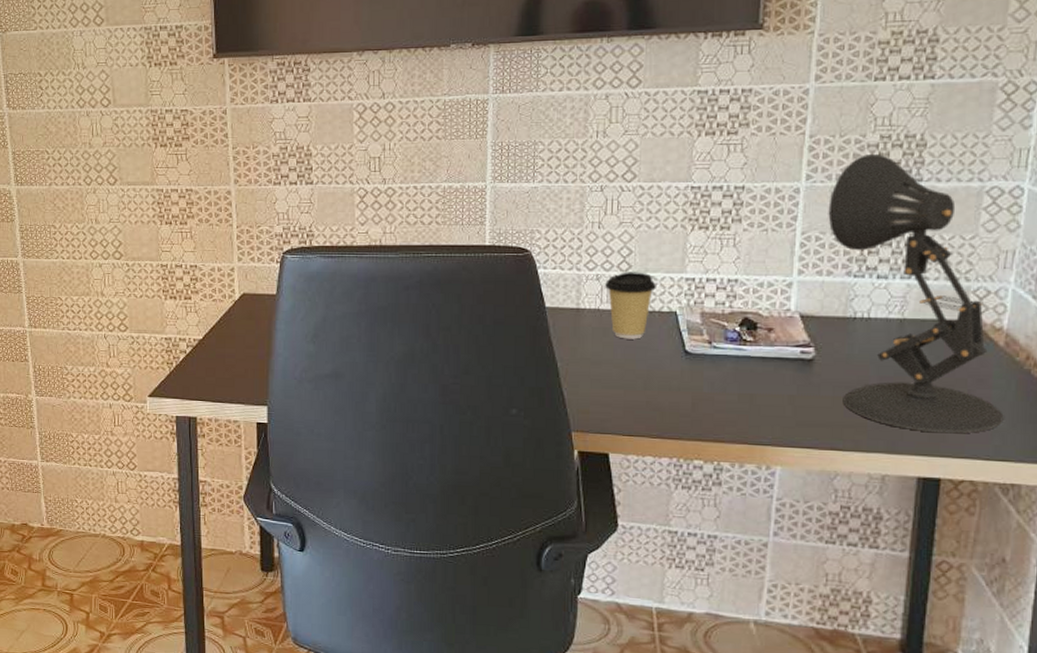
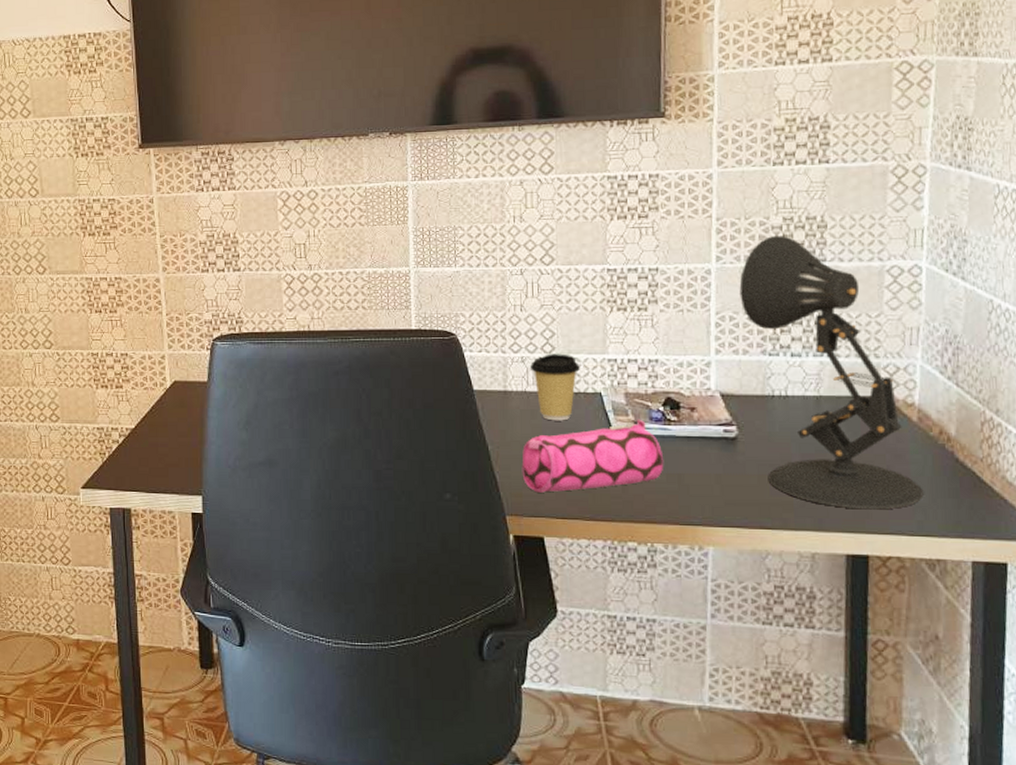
pencil case: none [590,339,737,410] -> present [521,419,664,493]

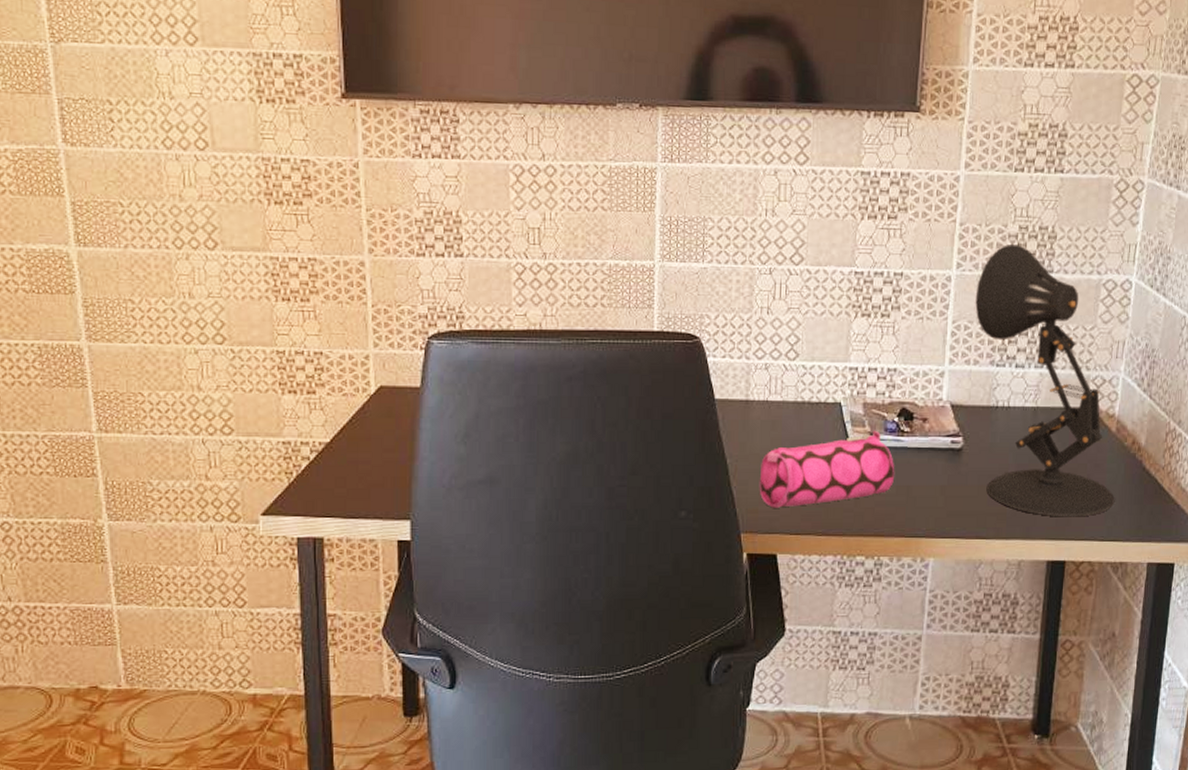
coffee cup: present [529,353,580,421] -> none [772,360,822,432]

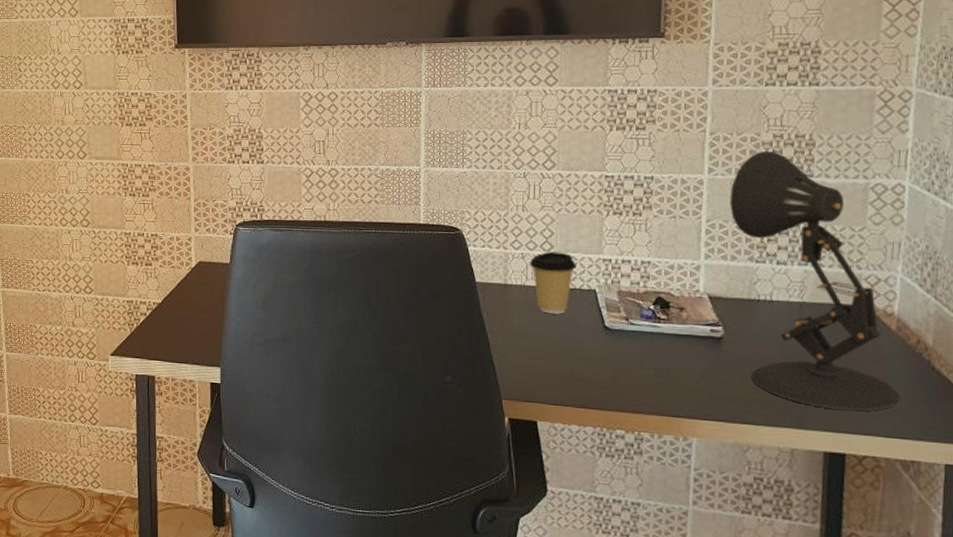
pencil case: present [759,430,895,508] -> none [518,316,653,380]
coffee cup: none [772,360,822,432] -> present [529,251,576,314]

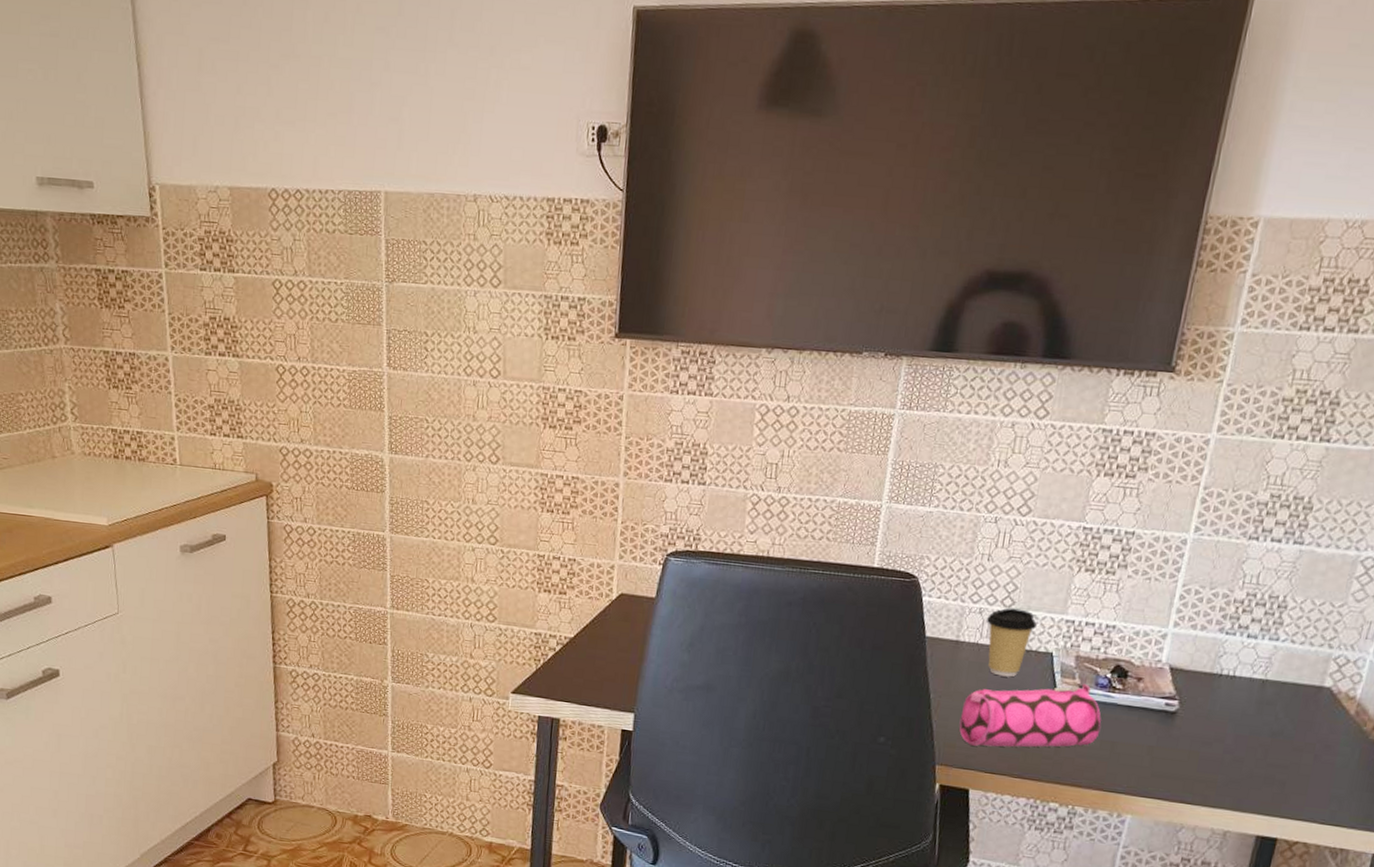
pencil case: none [518,316,653,380] -> present [959,683,1102,747]
desk lamp: present [730,151,900,412] -> none [1198,512,1344,797]

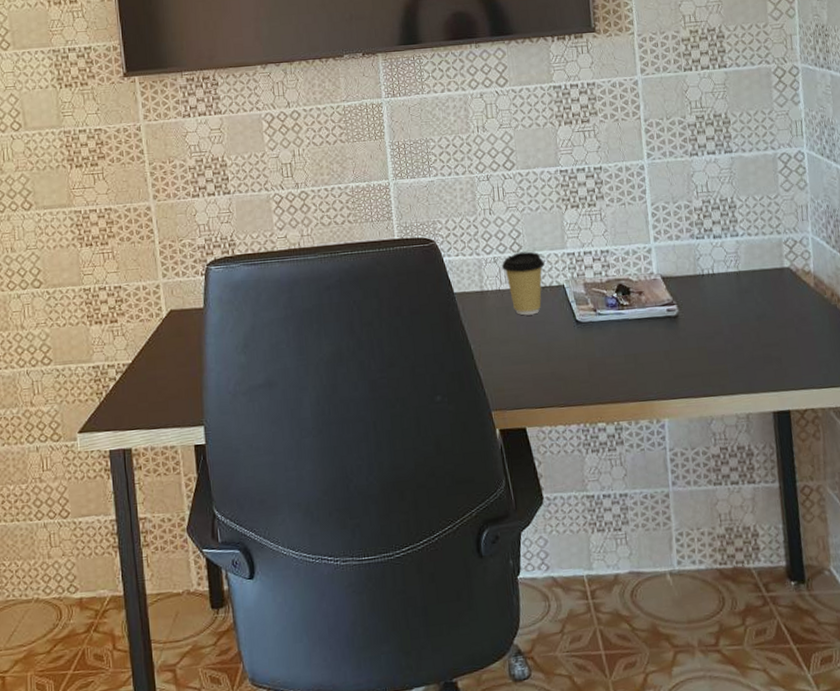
pencil case: present [959,683,1102,747] -> none [501,306,622,386]

